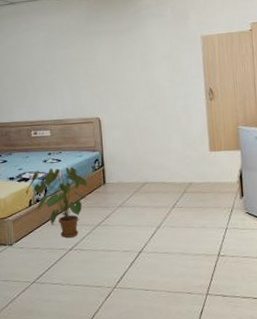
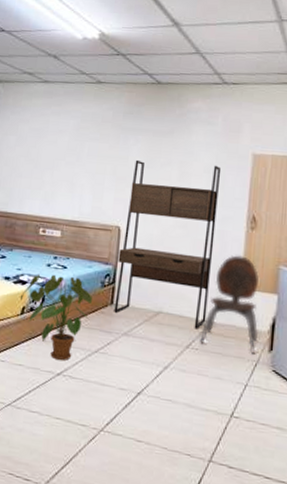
desk: none [102,51,185,191] -> present [114,159,222,330]
chair: none [183,123,230,203] -> present [200,255,259,354]

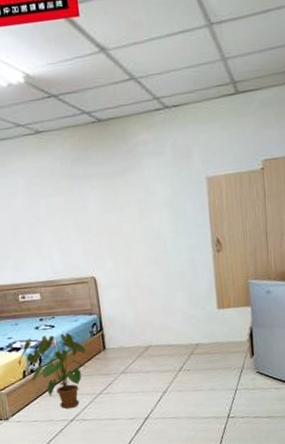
desk: present [114,159,222,330] -> none [94,196,192,357]
chair: present [200,255,259,354] -> none [189,278,240,365]

